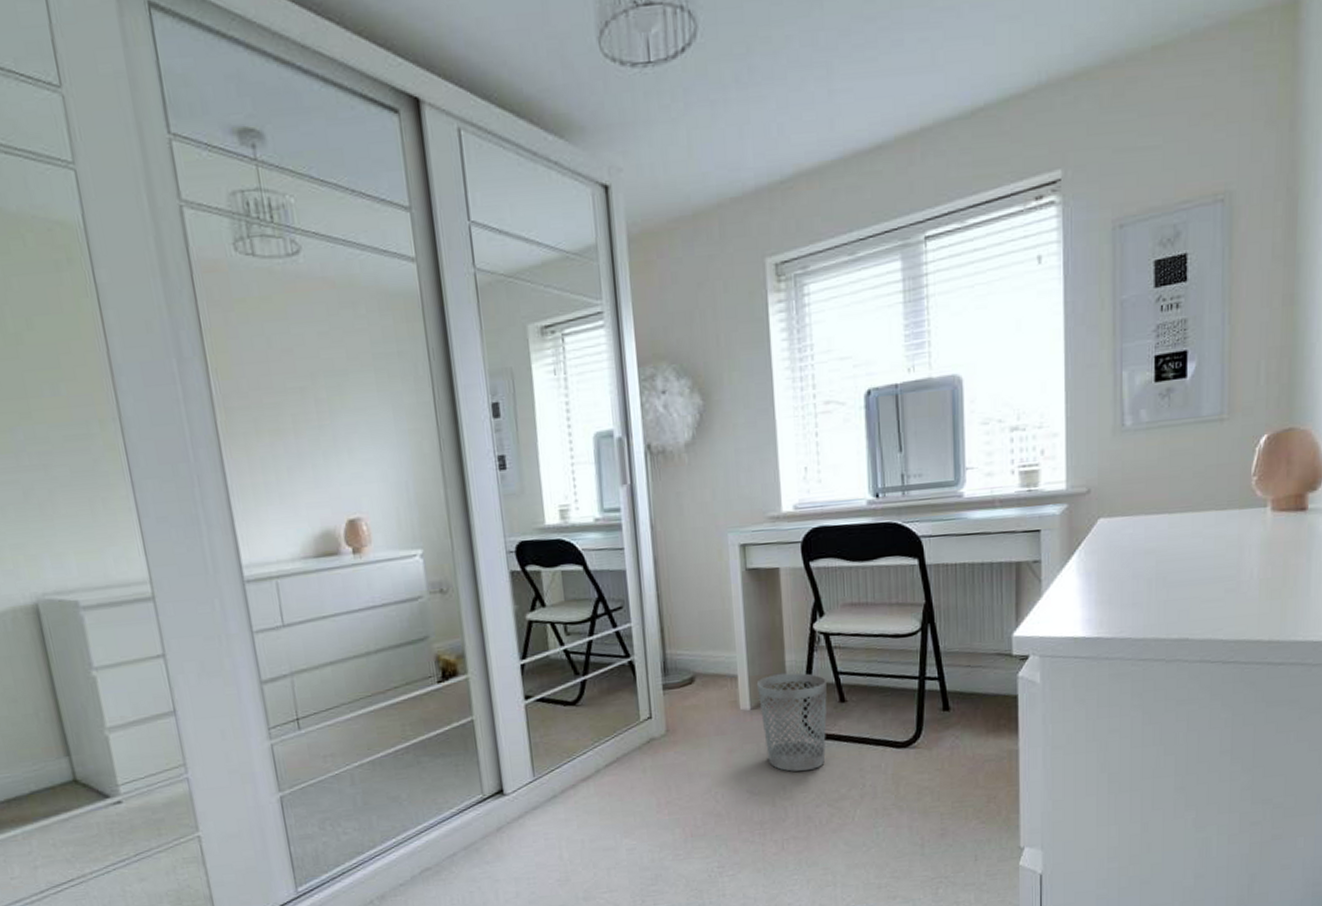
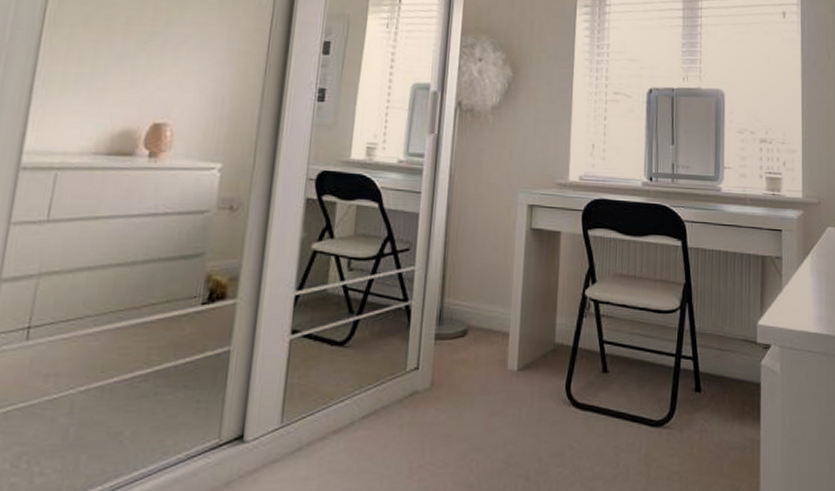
wastebasket: present [756,673,828,772] -> none [526,337,593,444]

